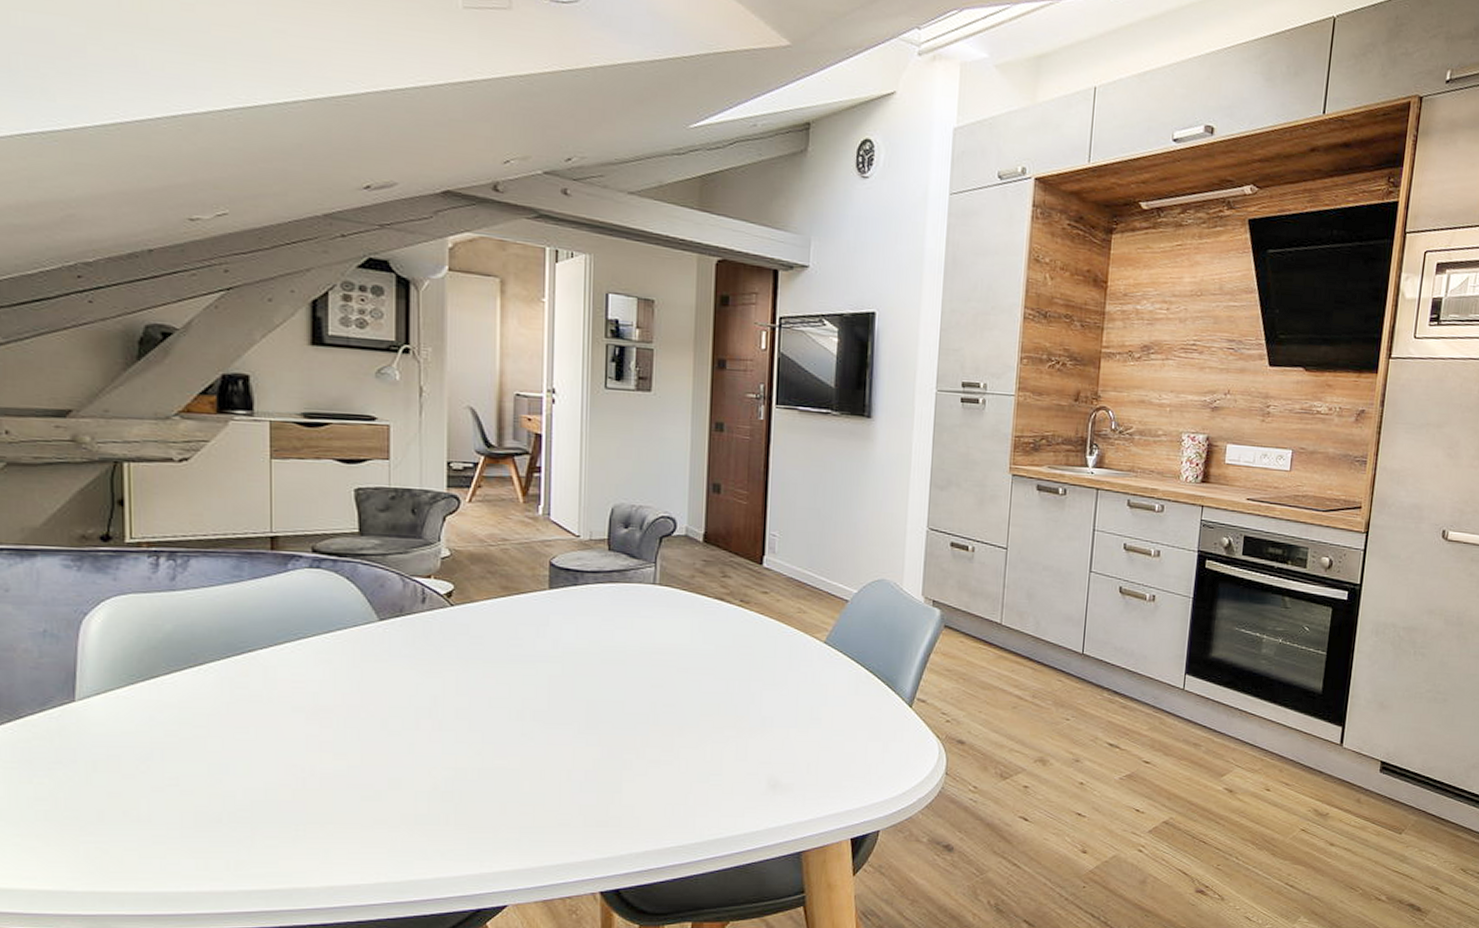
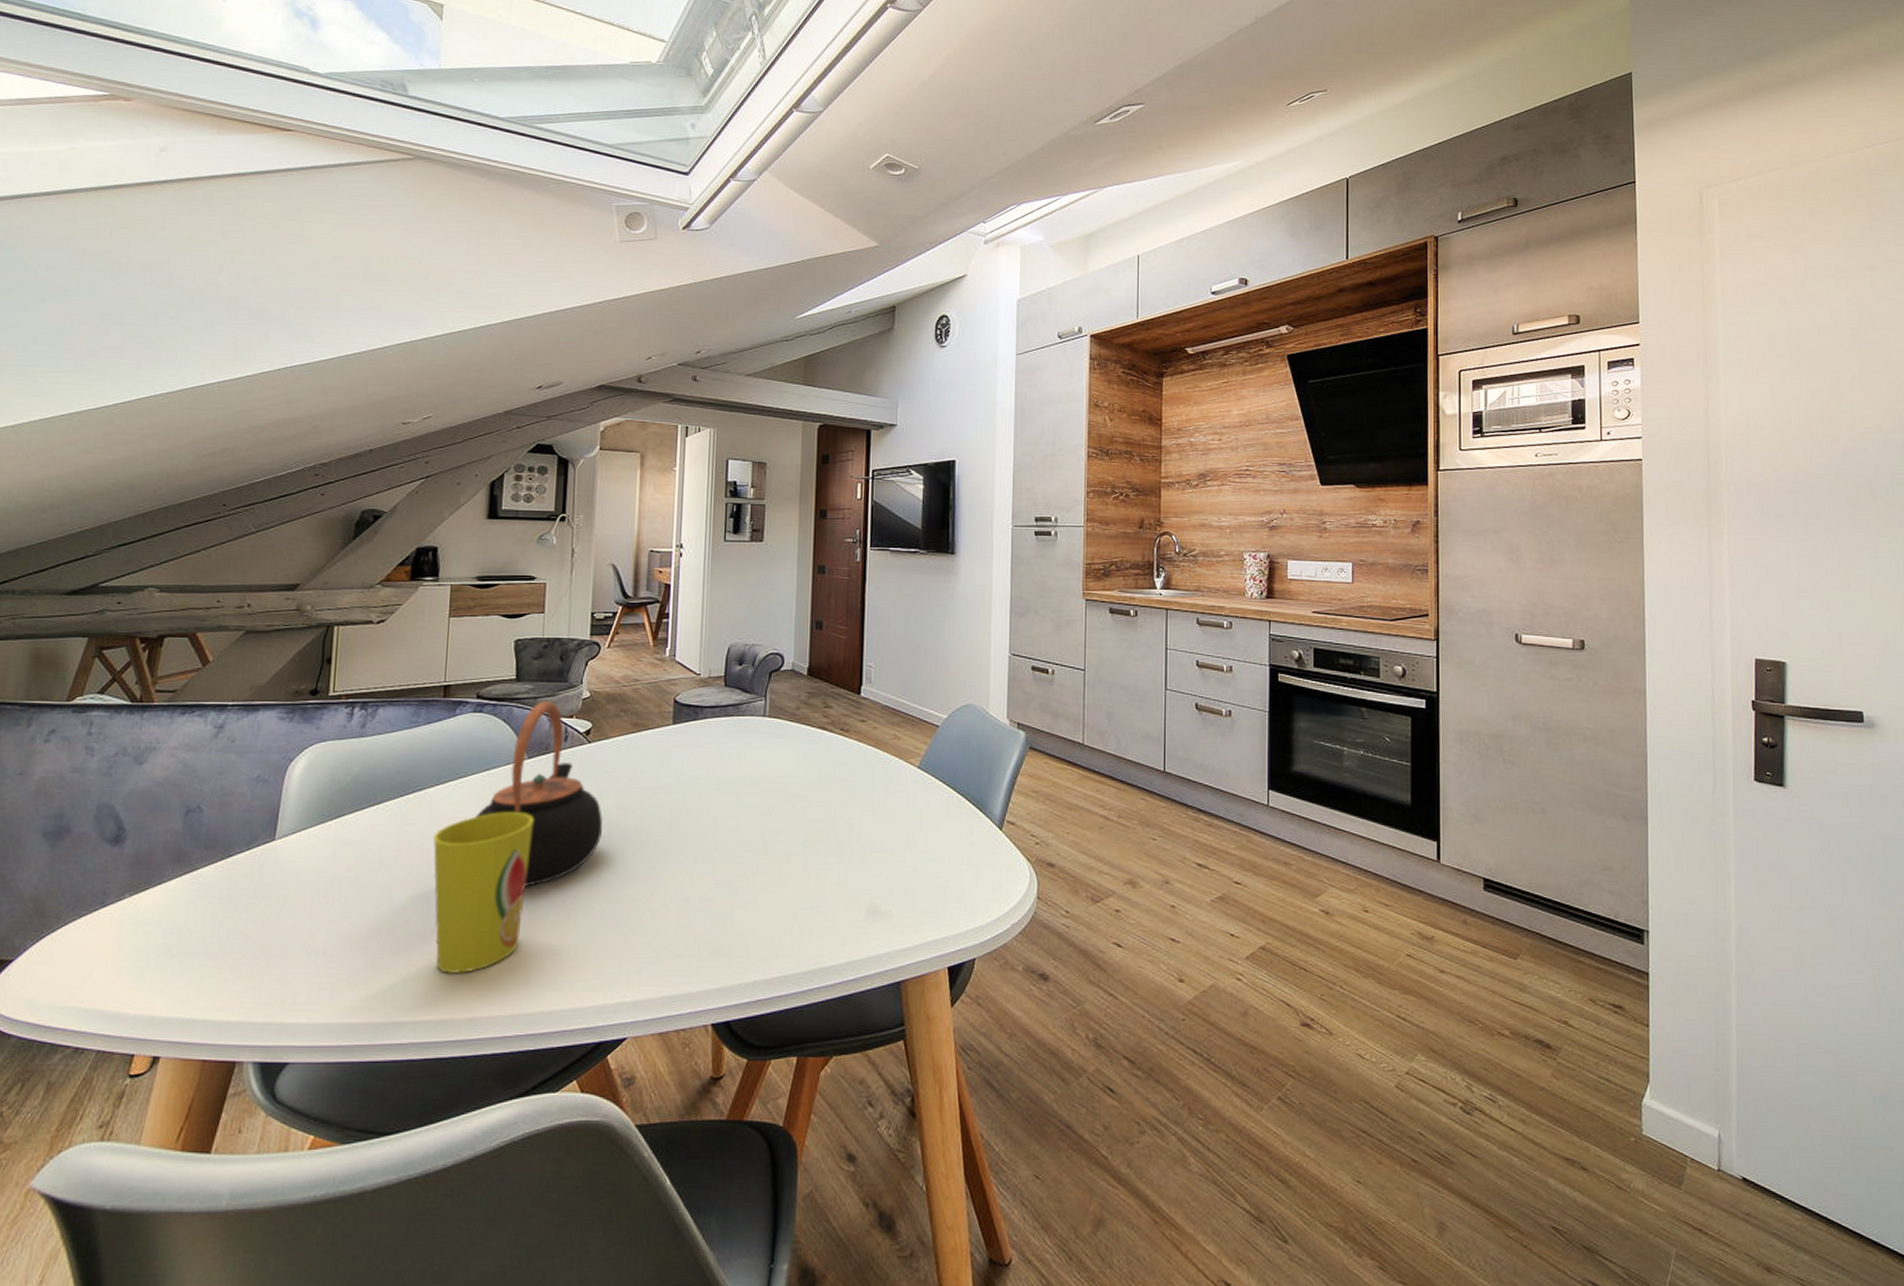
cup: none [270,677,390,842] -> present [433,812,534,973]
teapot: none [321,558,472,756] -> present [476,701,603,887]

